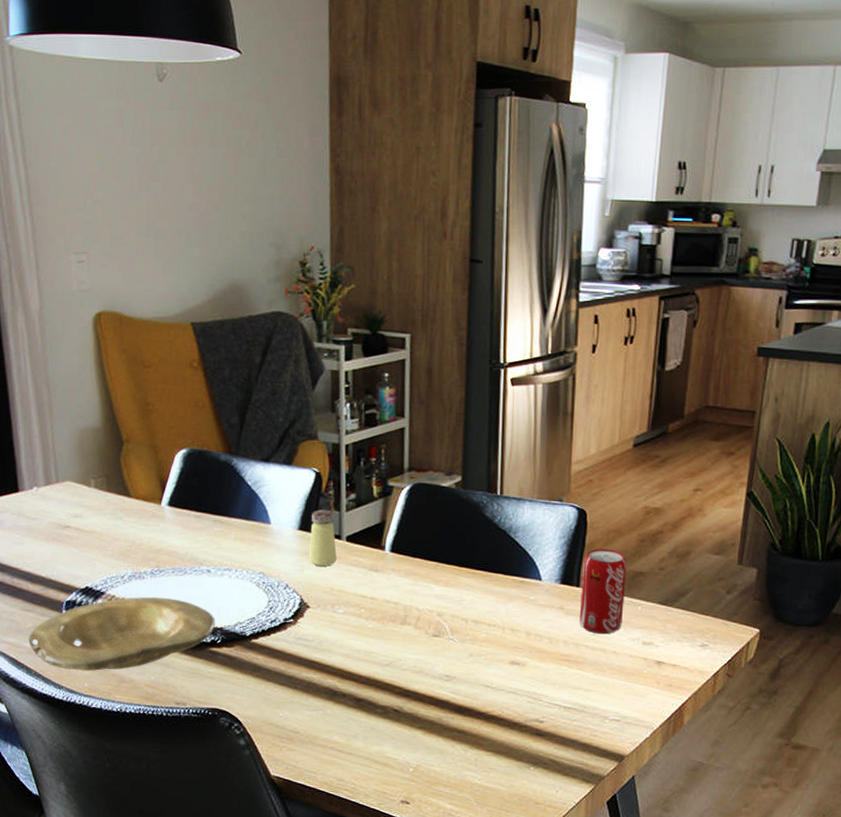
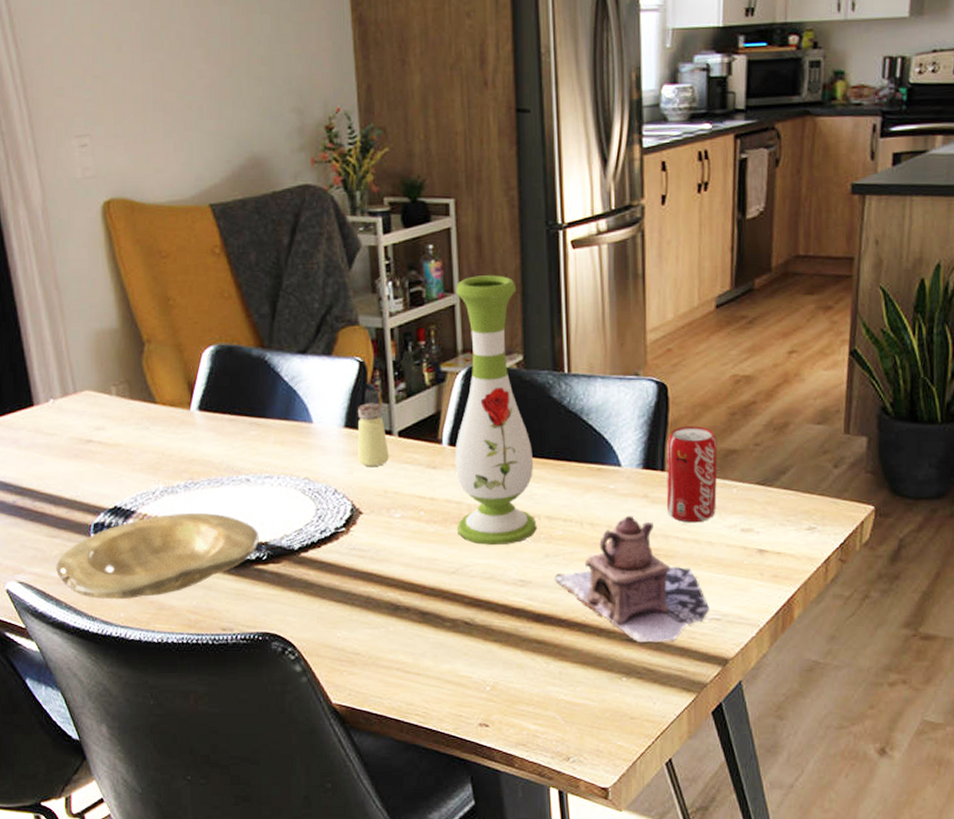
vase: none [393,403,465,643] -> present [454,275,537,545]
teapot: none [476,625,611,738] -> present [554,516,709,643]

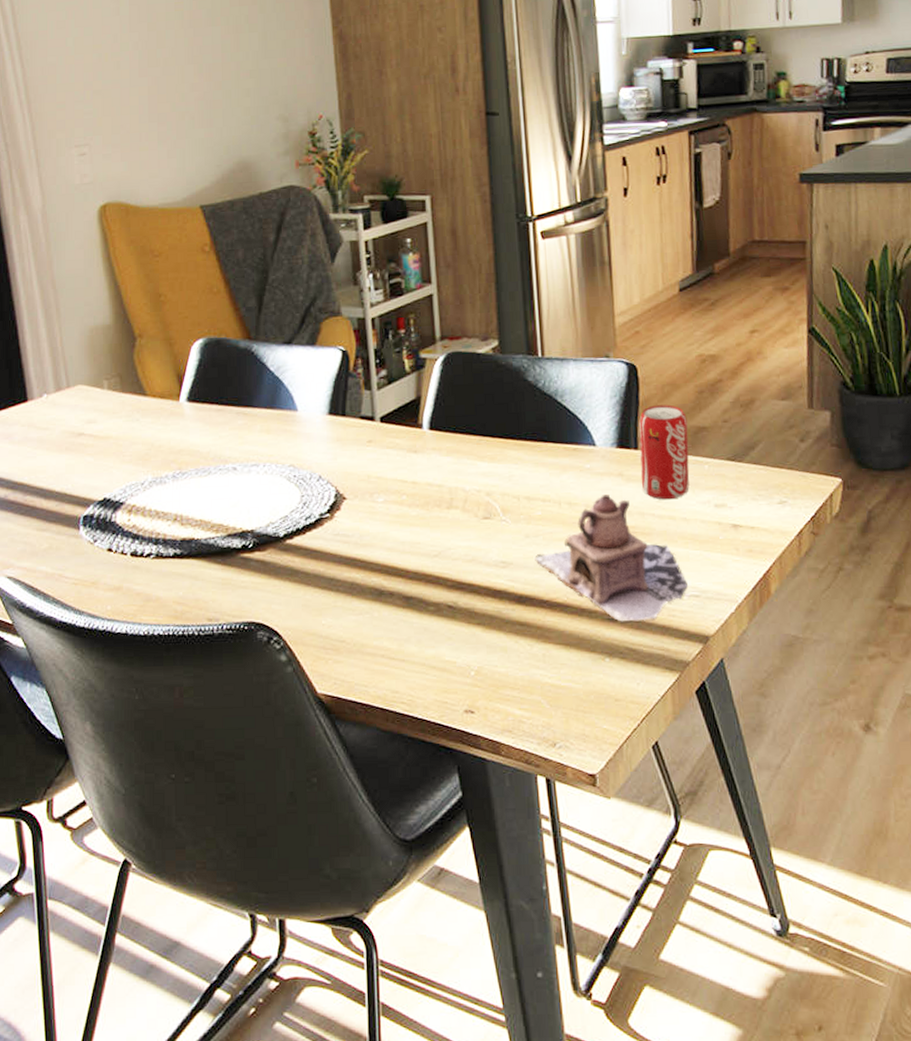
plate: present [56,512,260,600] -> none [45,502,246,593]
saltshaker: present [357,403,390,466] -> none [340,390,373,452]
vase: present [454,275,537,545] -> none [434,265,517,527]

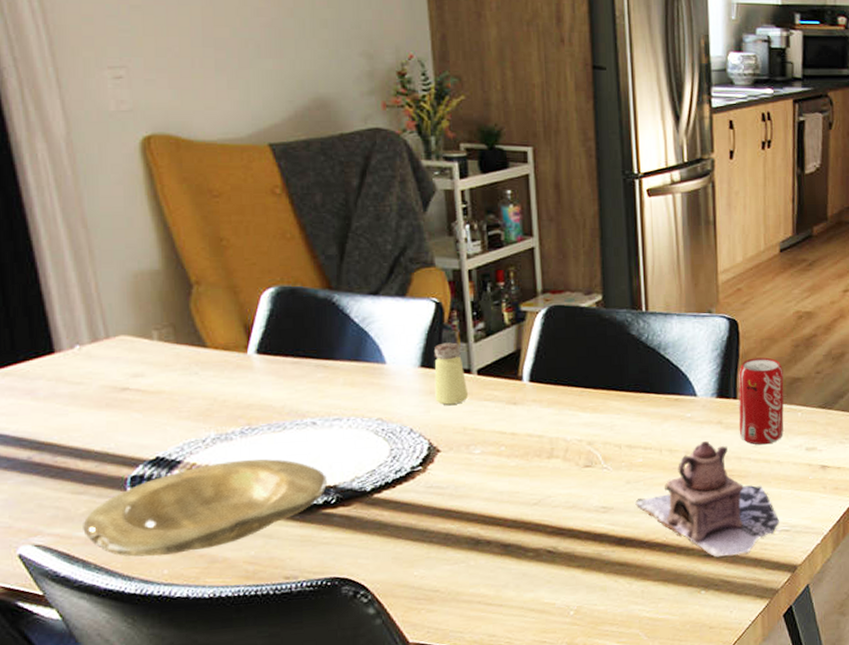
plate: none [45,502,246,593] -> present [83,459,328,557]
saltshaker: none [340,390,373,452] -> present [434,342,469,405]

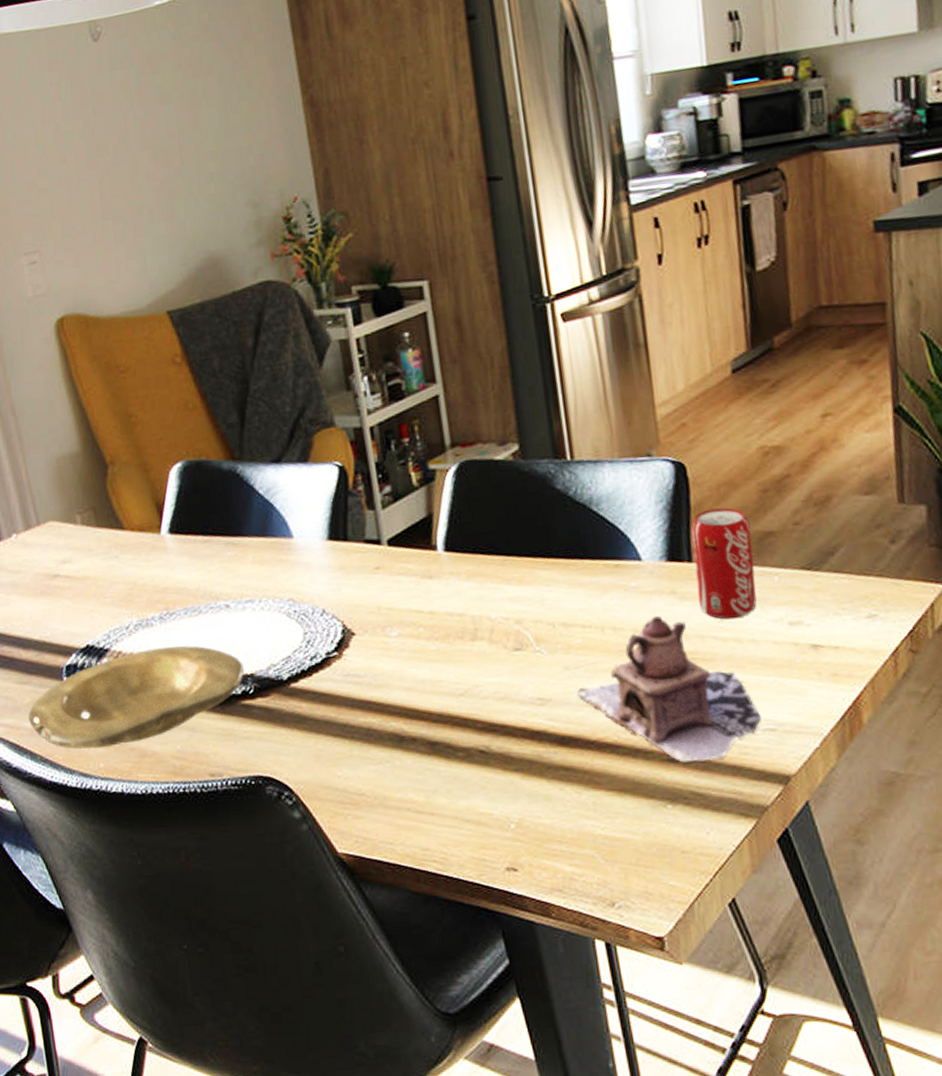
saltshaker: present [434,342,469,405] -> none [341,510,381,582]

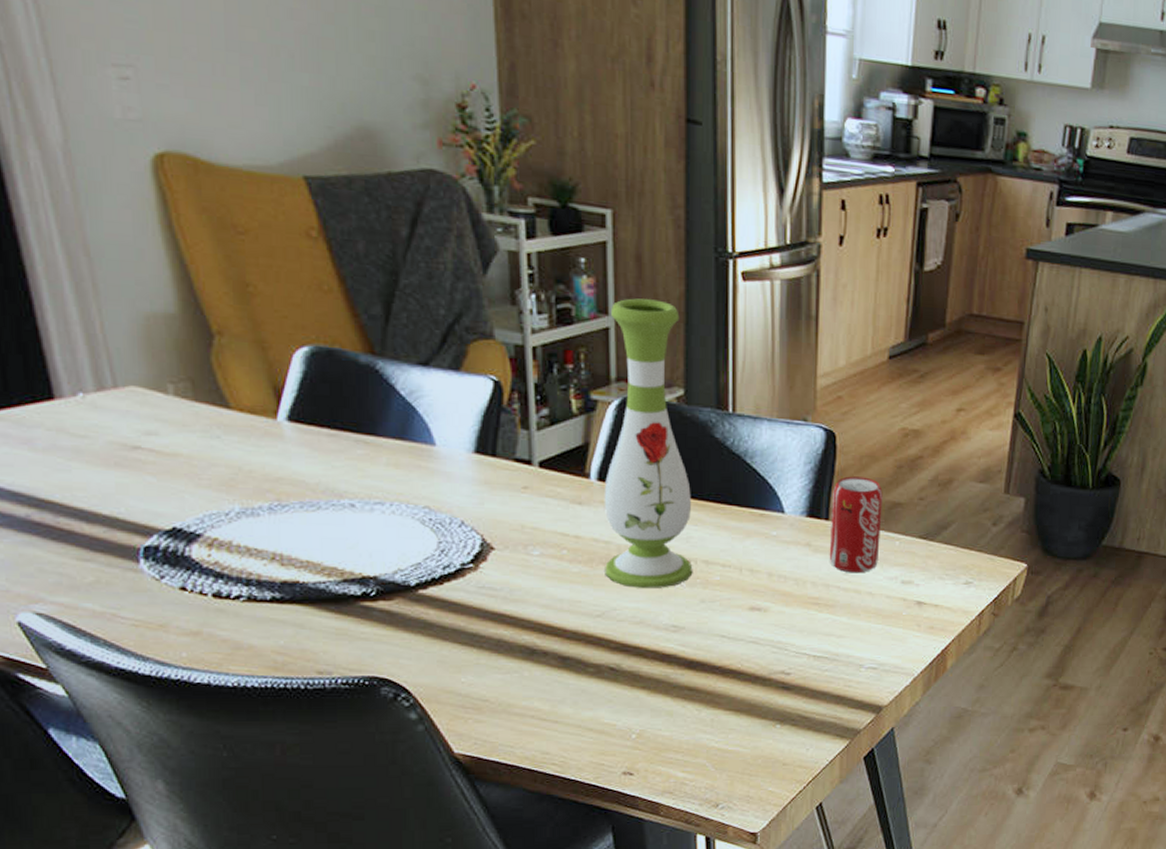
plate: present [28,645,245,749] -> none [90,539,367,637]
vase: none [438,358,552,661] -> present [604,298,693,588]
teapot: present [577,616,761,763] -> none [709,564,866,690]

